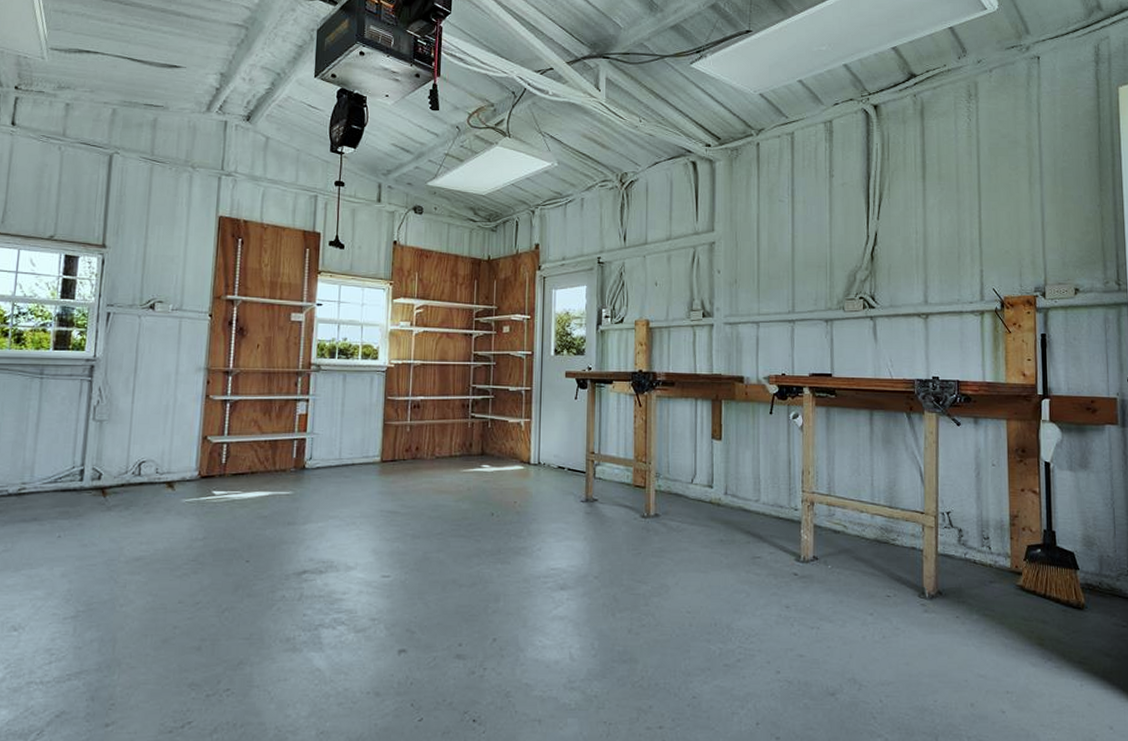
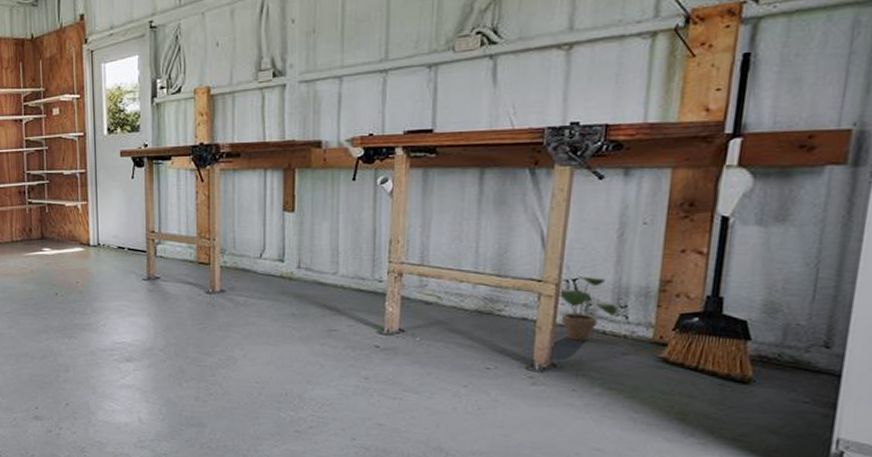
potted plant: none [937,509,982,570] -> present [558,276,617,341]

